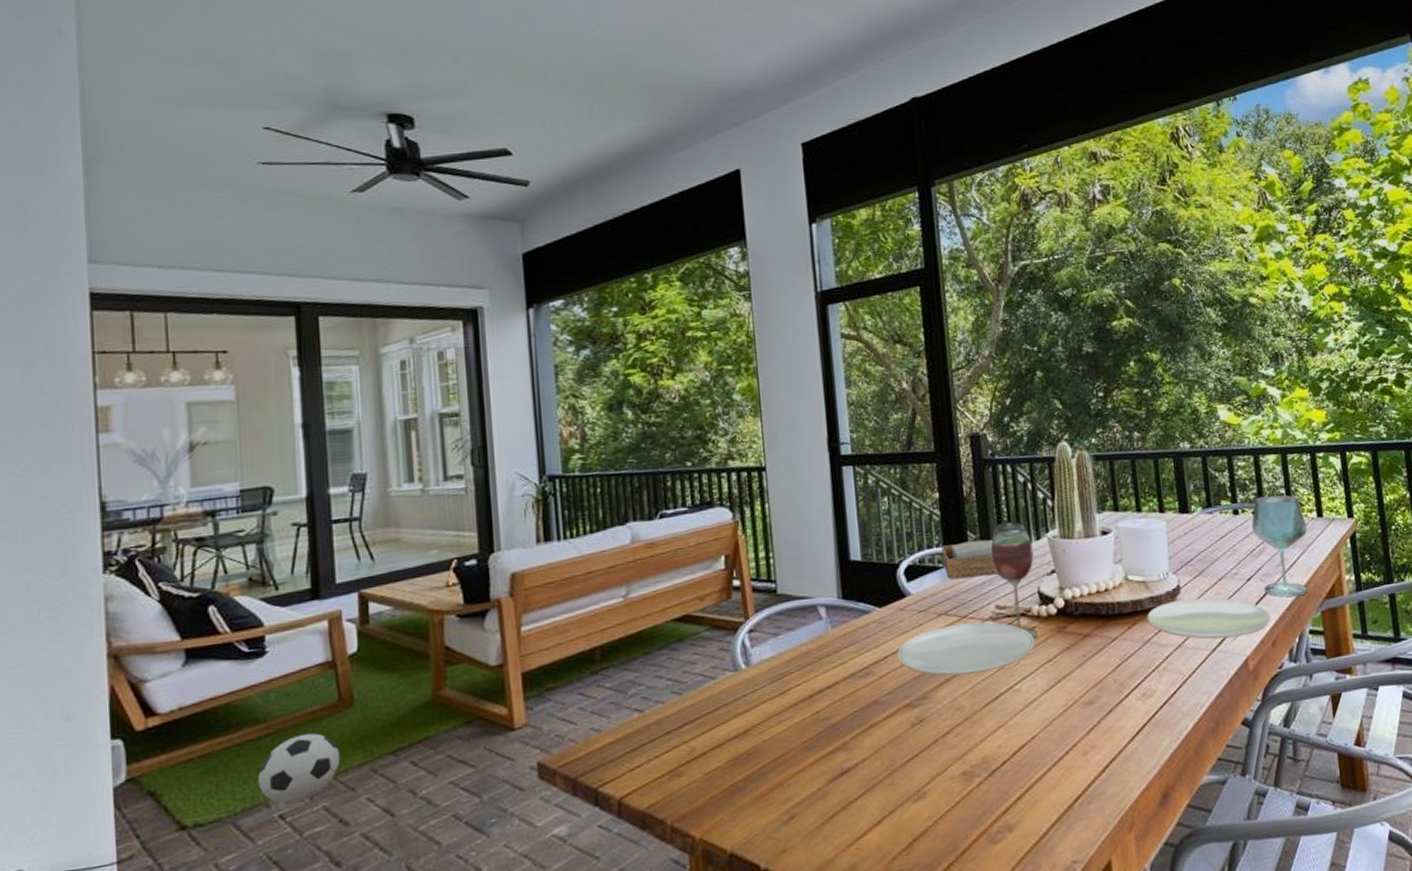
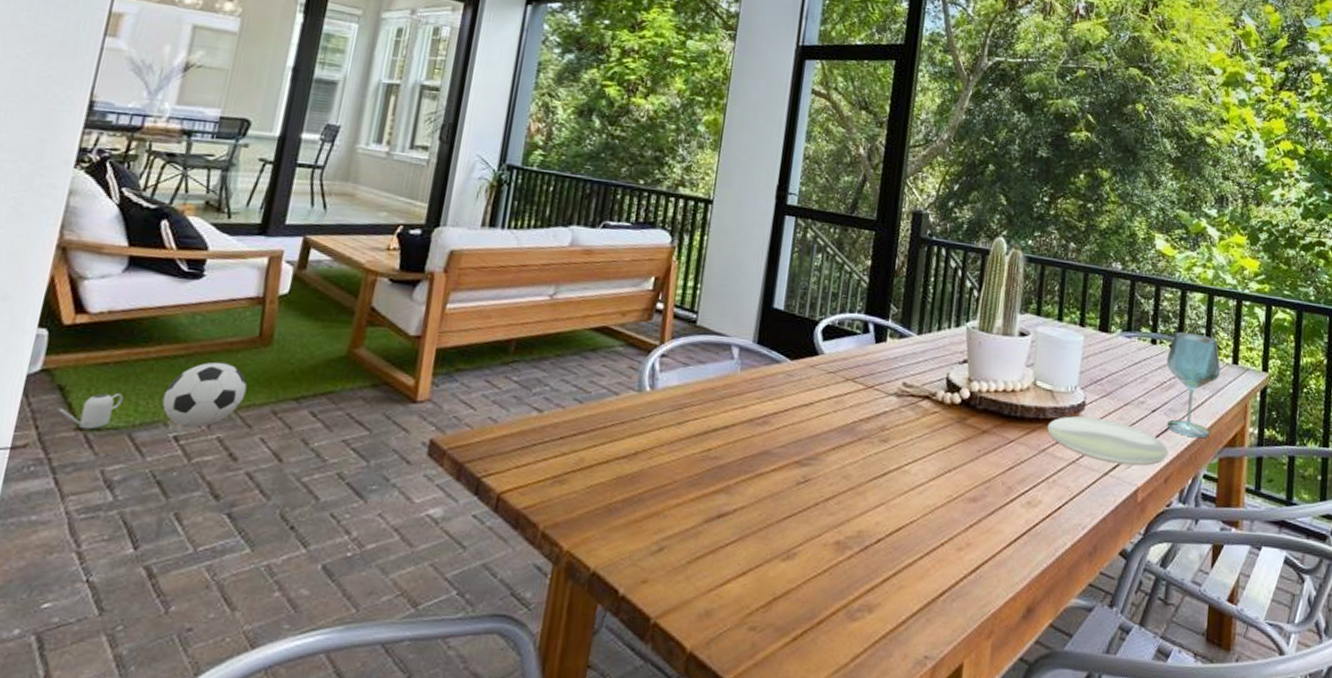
watering can: none [154,786,218,829] -> present [58,393,124,430]
plate: present [897,622,1035,676] -> none [797,392,934,446]
napkin holder: present [941,540,999,580] -> none [861,313,913,353]
wineglass: present [990,521,1037,639] -> none [908,303,951,423]

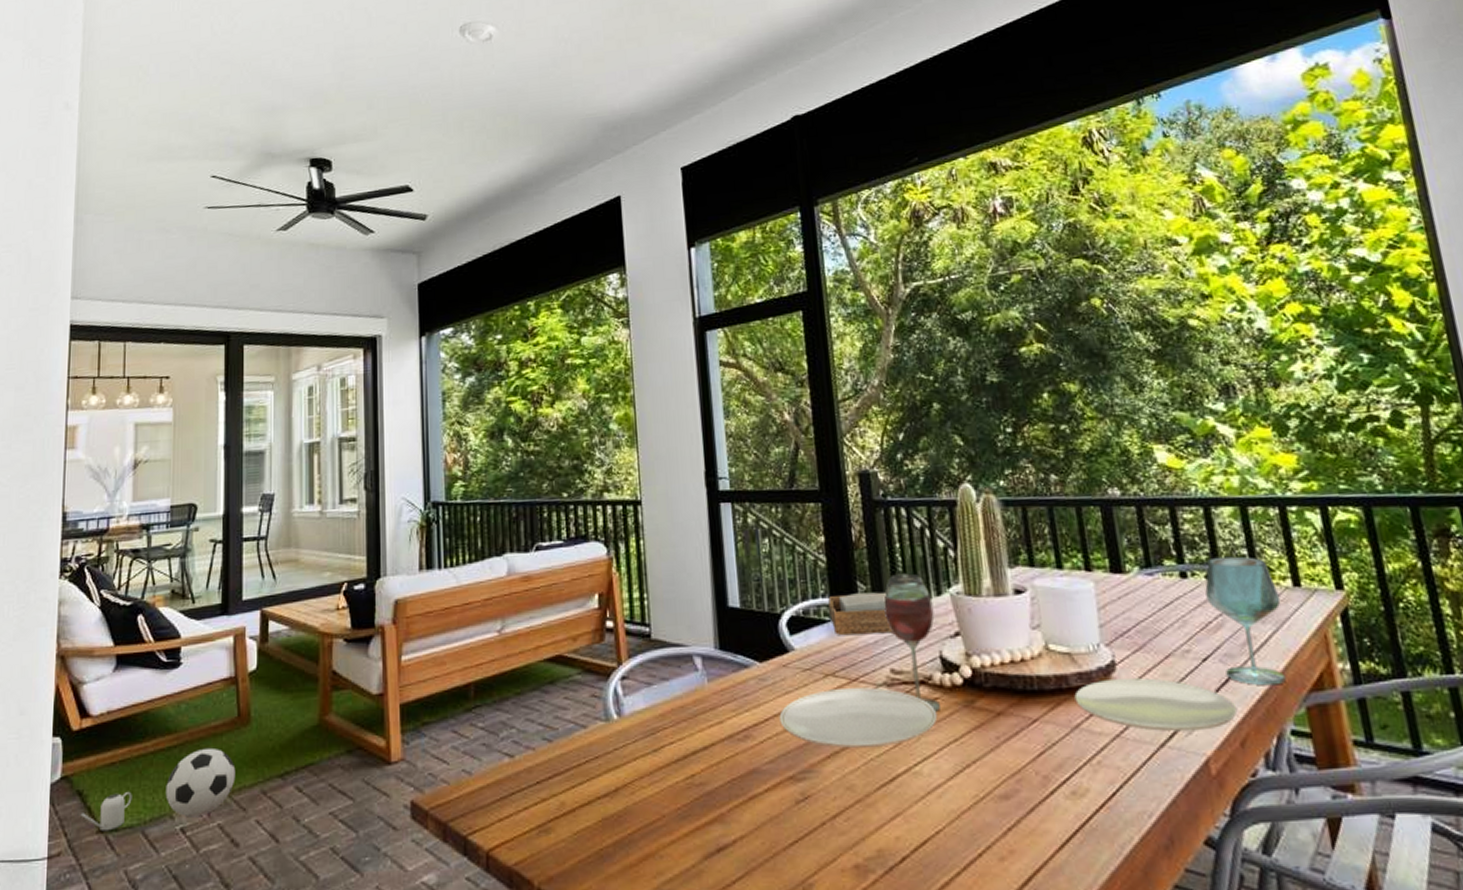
plate: none [797,392,934,446] -> present [779,687,938,749]
napkin holder: none [861,313,913,353] -> present [828,592,893,636]
wineglass: none [908,303,951,423] -> present [883,573,940,712]

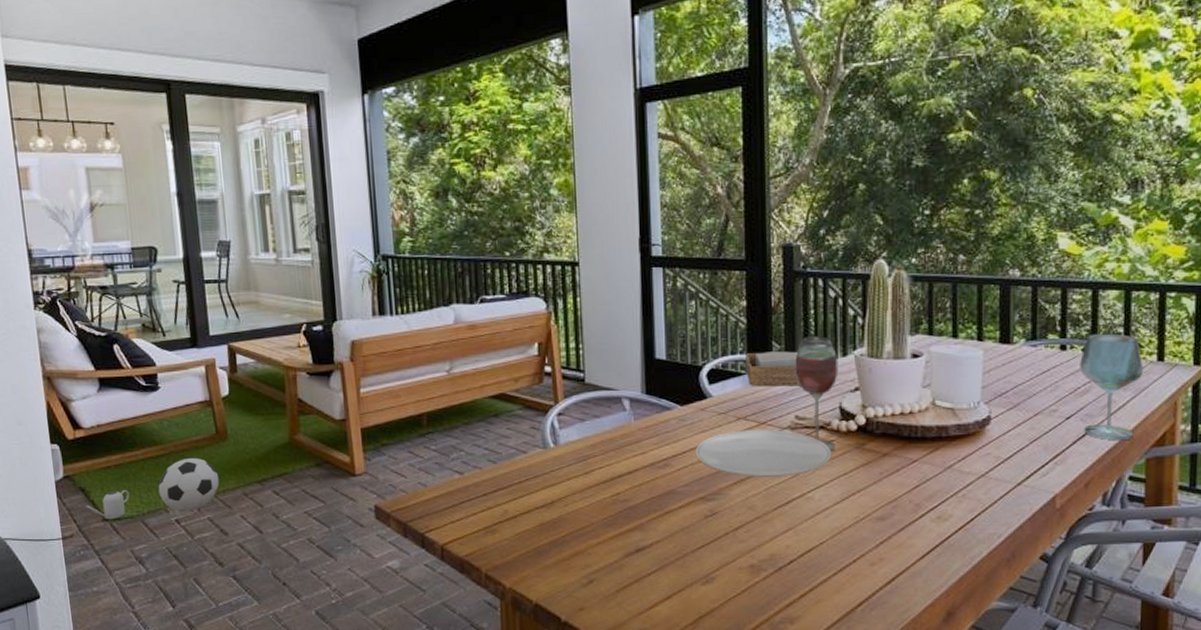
plate: present [1074,678,1238,732] -> none [951,431,1088,474]

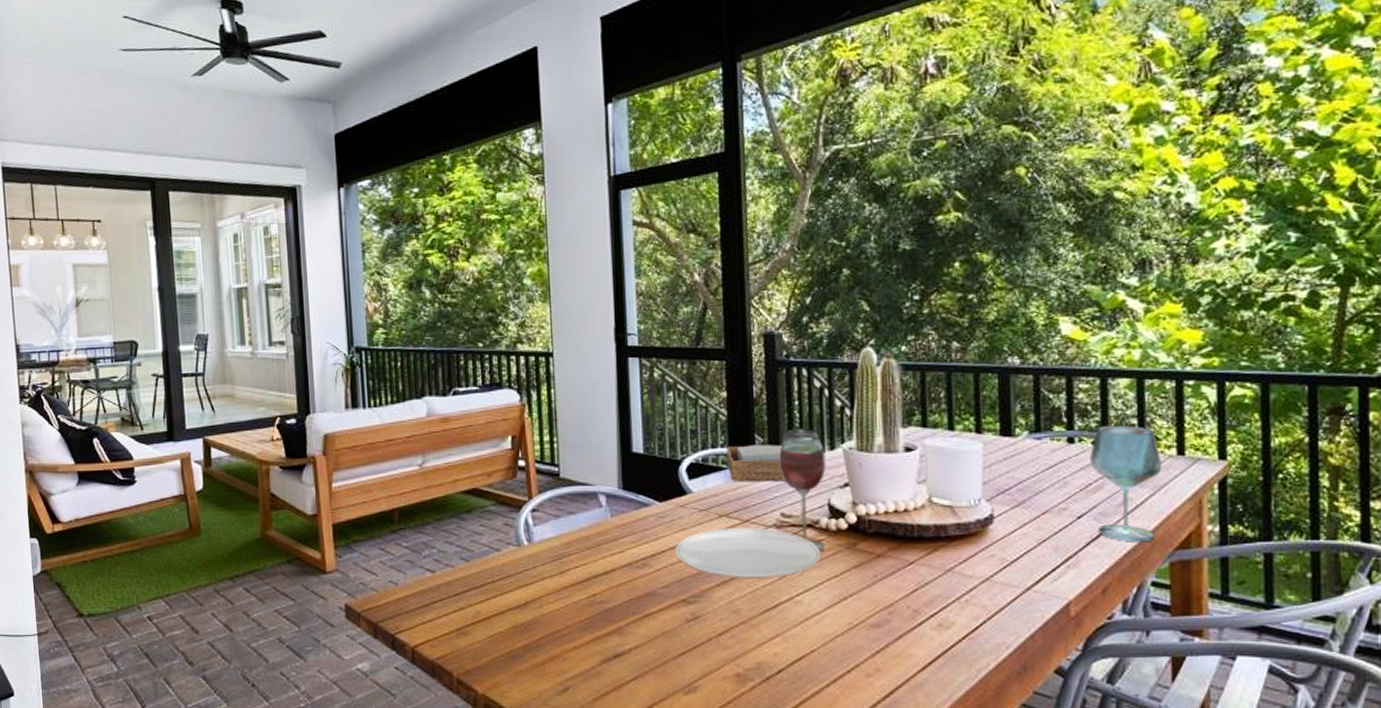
watering can: present [85,490,130,520] -> none [61,586,104,616]
soccer ball: present [158,457,219,512] -> none [132,553,192,609]

